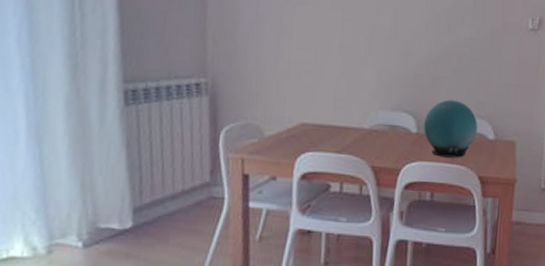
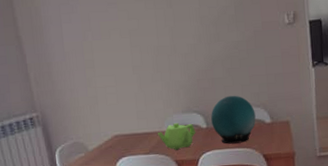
teapot: none [355,120,403,154] -> present [157,122,196,150]

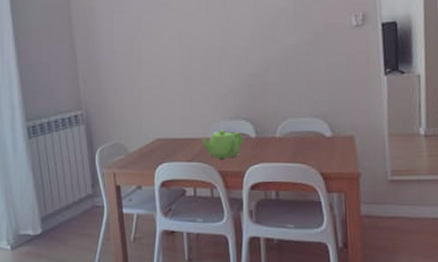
decorative orb: present [211,95,256,144] -> none [262,103,314,158]

